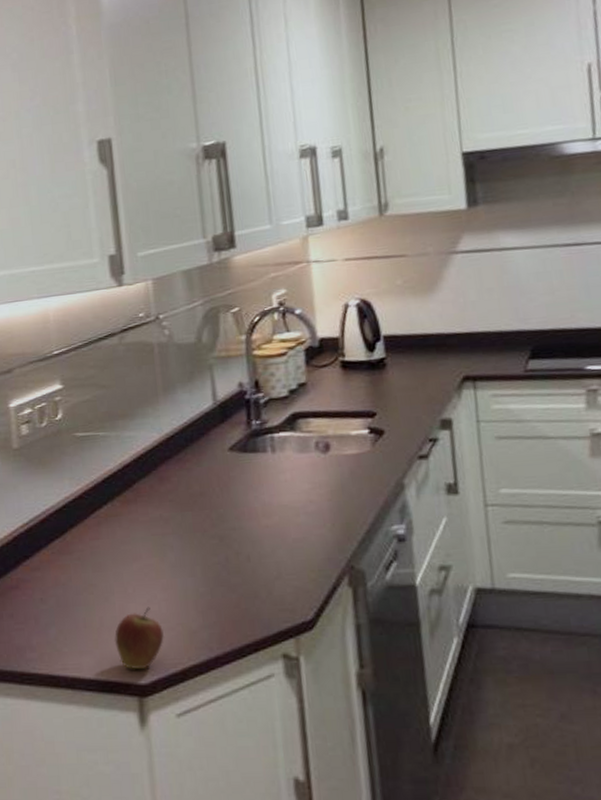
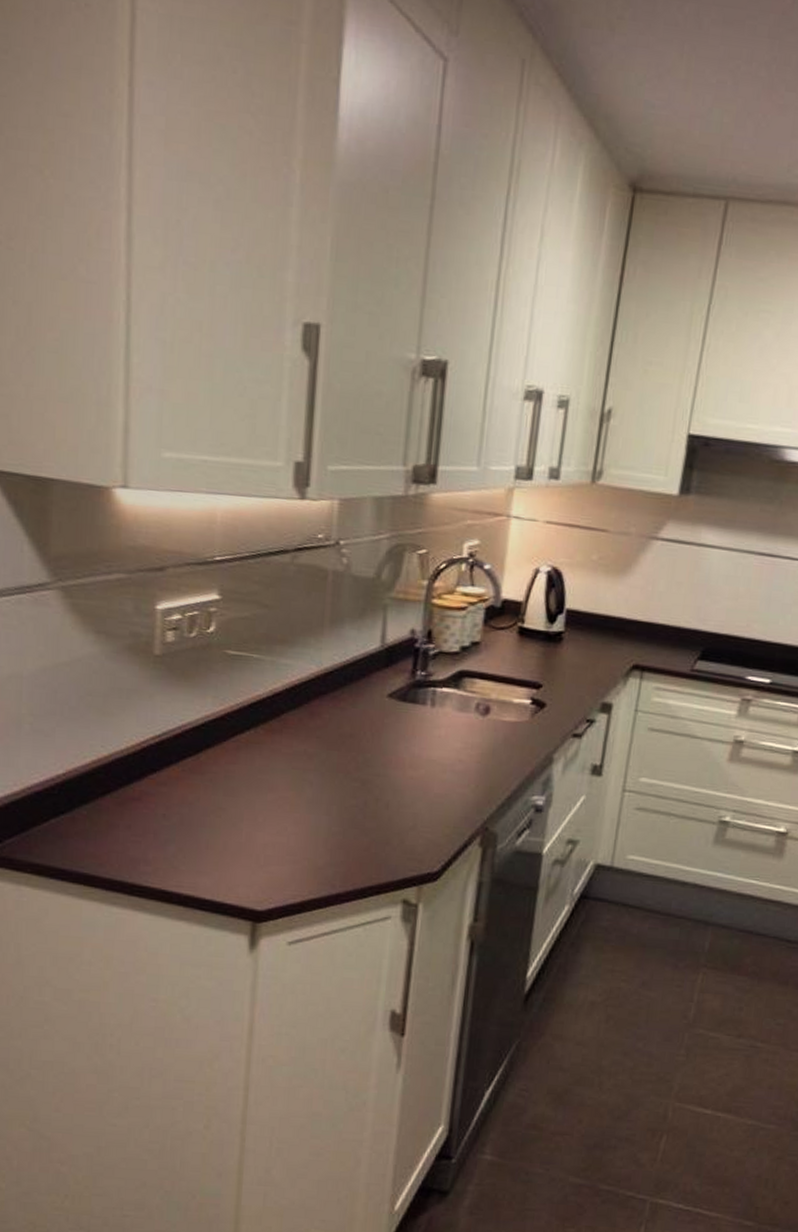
fruit: present [114,607,164,670] -> none [235,838,288,897]

